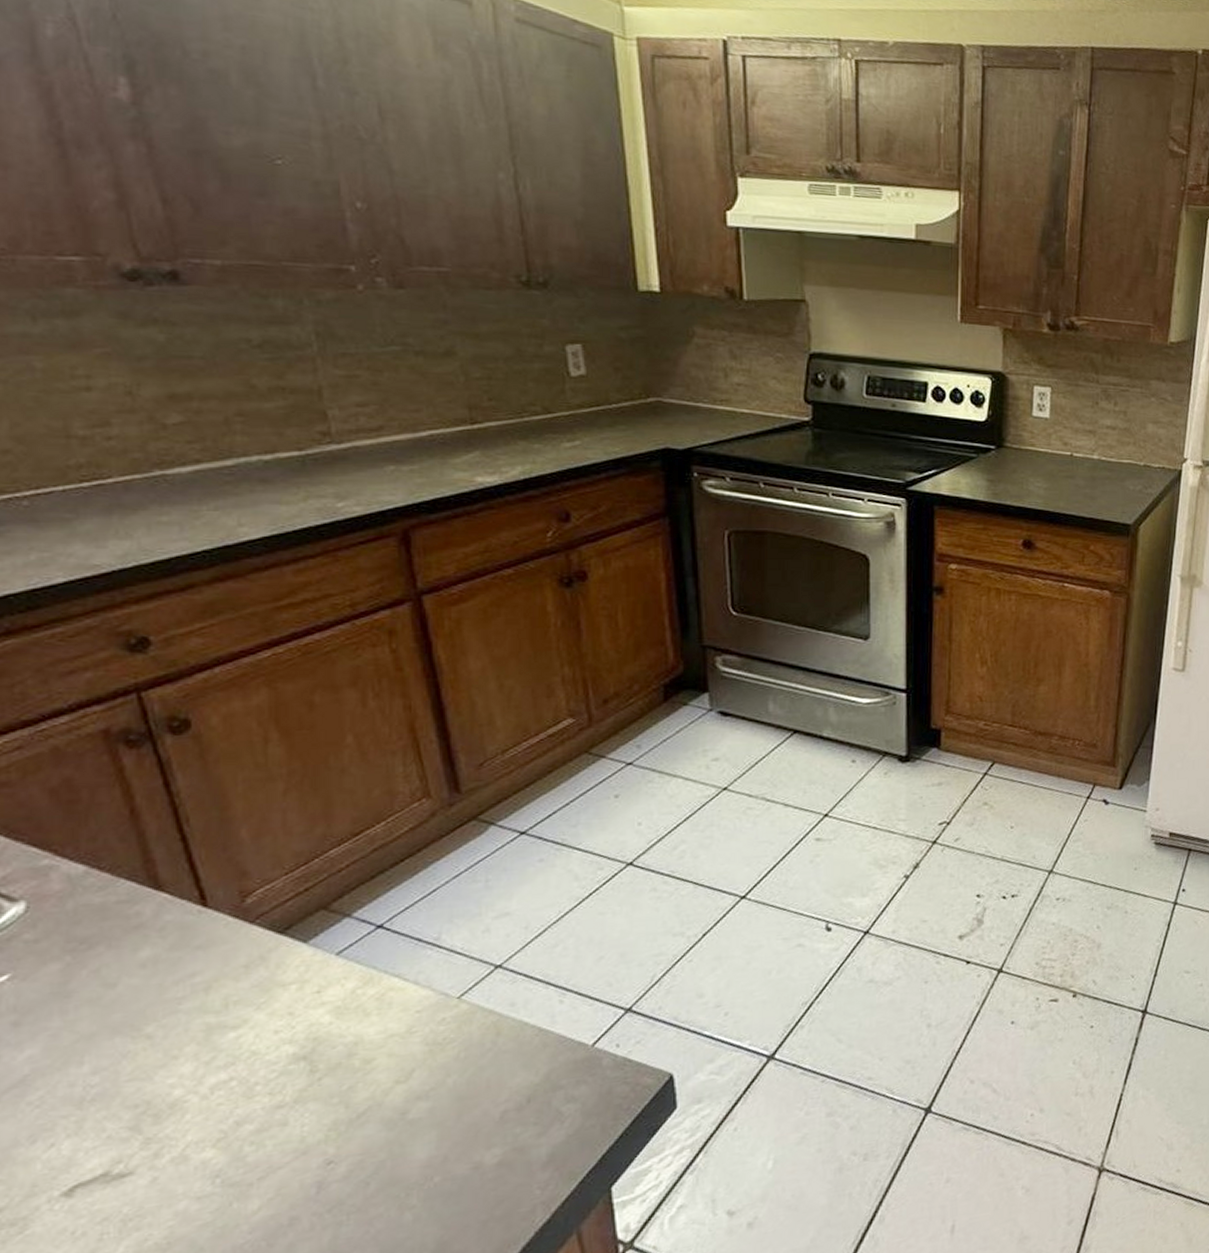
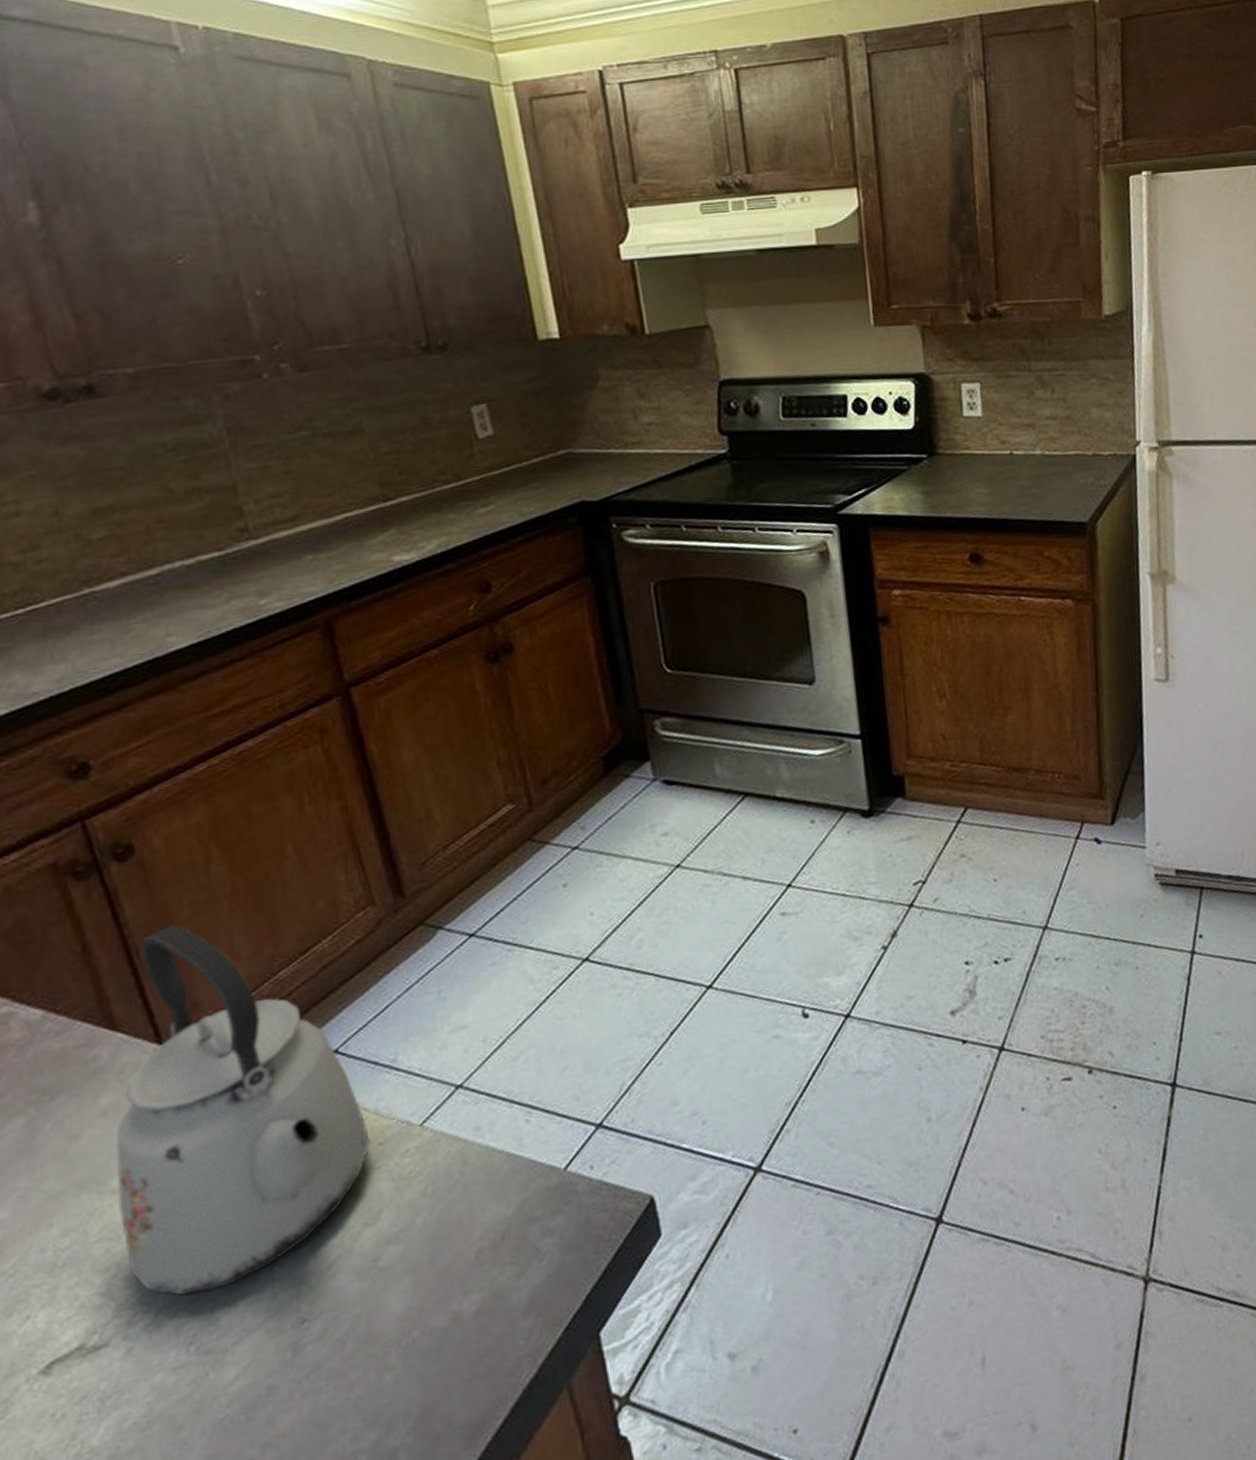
kettle: none [152,798,408,1135] -> present [116,924,371,1297]

